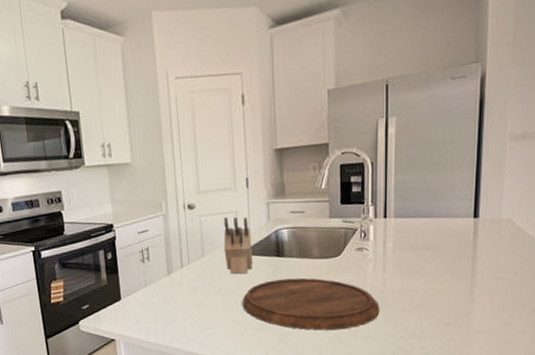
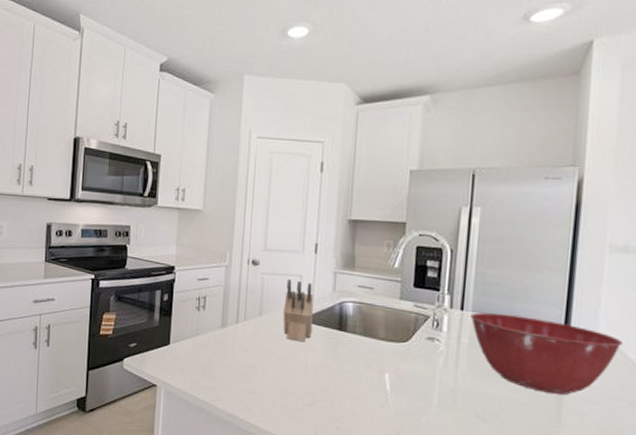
cutting board: present [242,278,380,330] -> none [295,354,449,425]
mixing bowl: none [393,213,522,278] -> present [470,312,622,395]

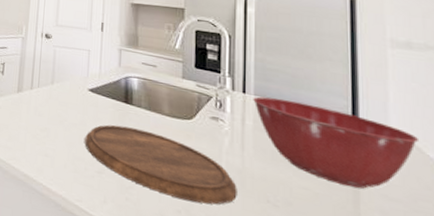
knife block: present [283,279,314,343] -> none [73,53,101,112]
cutting board: none [295,354,449,425] -> present [84,124,237,205]

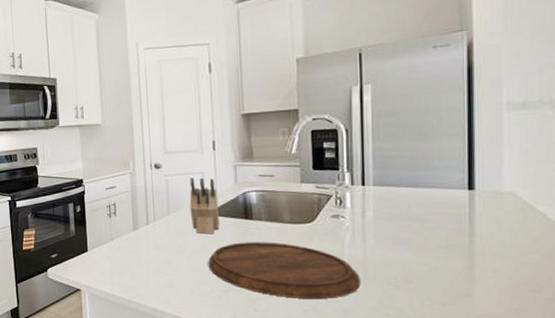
knife block: none [73,53,101,112] -> present [189,177,220,235]
mixing bowl: present [253,96,418,189] -> none [372,184,530,254]

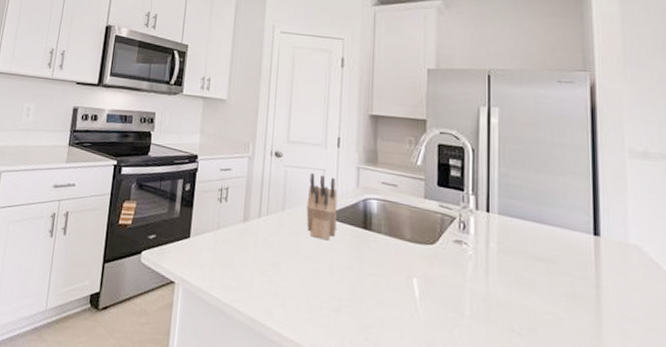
cutting board: present [208,242,361,299] -> none [319,254,482,339]

